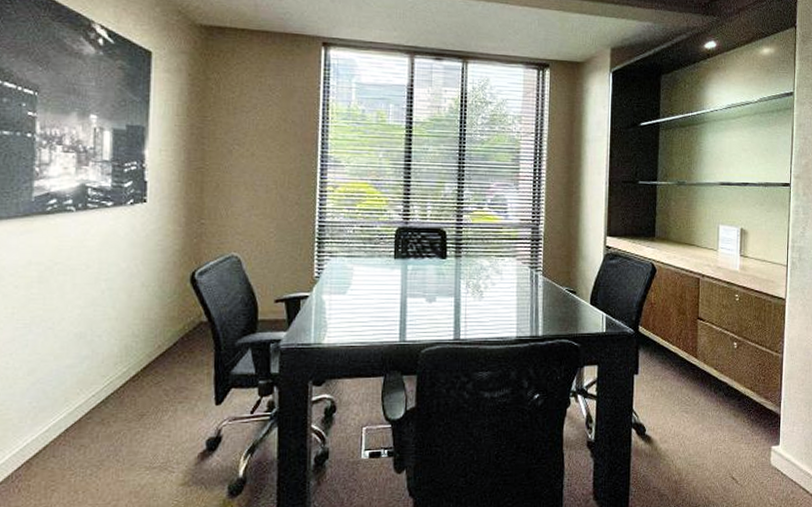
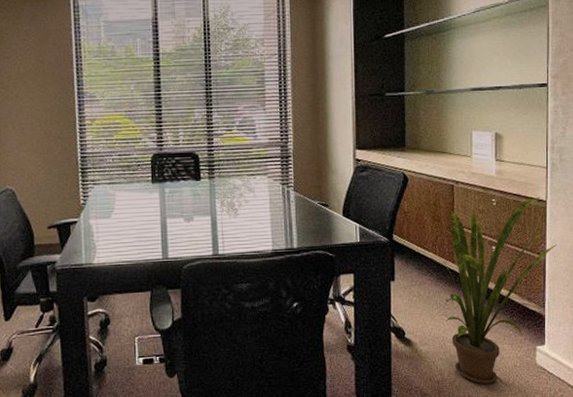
house plant: none [682,295,794,485] -> present [439,197,557,385]

